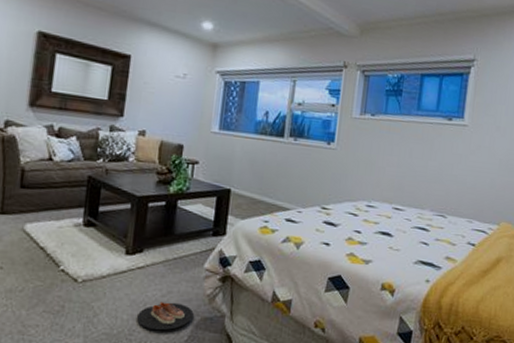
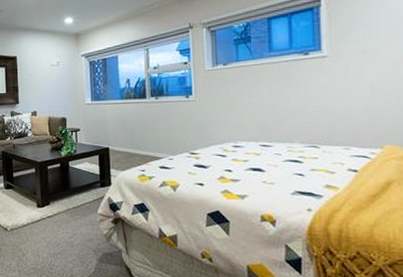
slippers: present [136,301,194,330] -> none [53,242,96,264]

